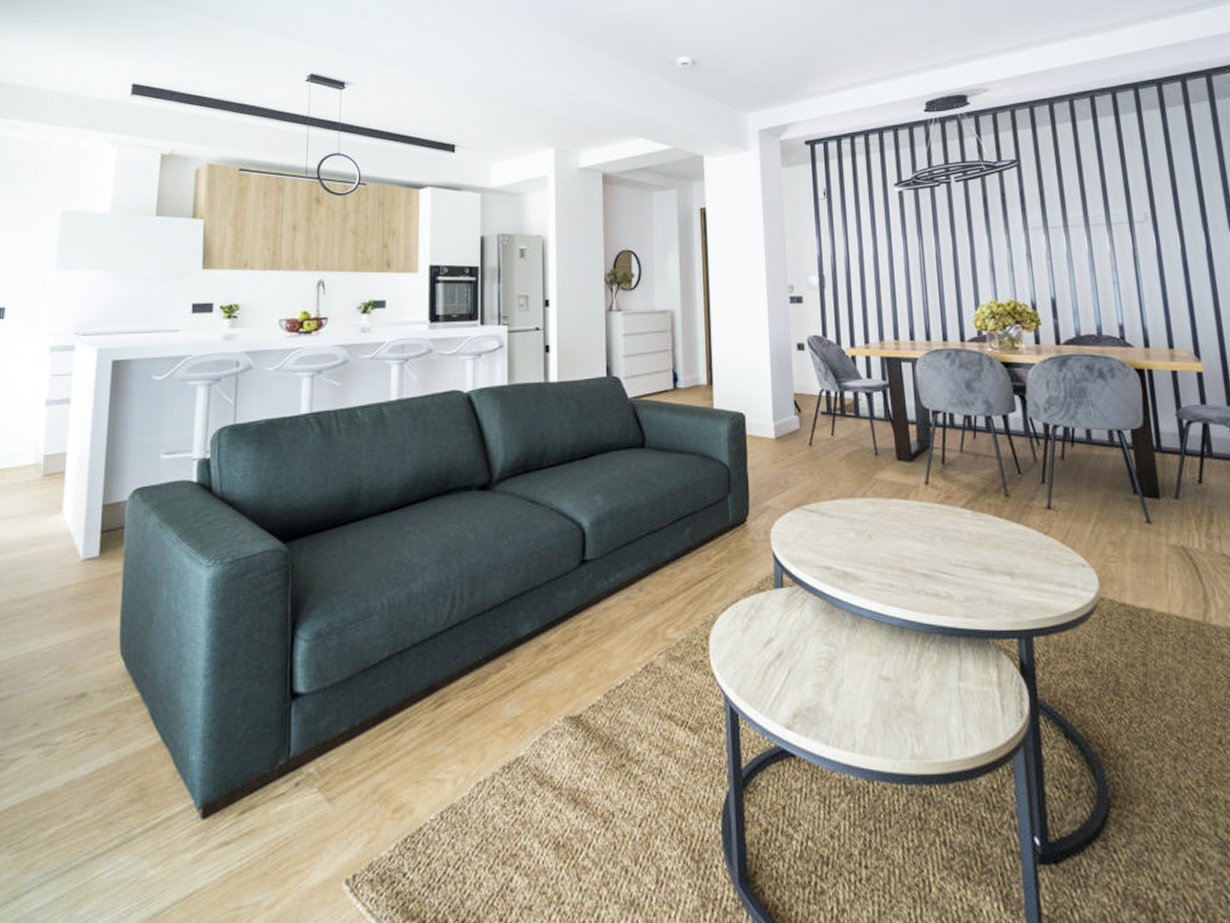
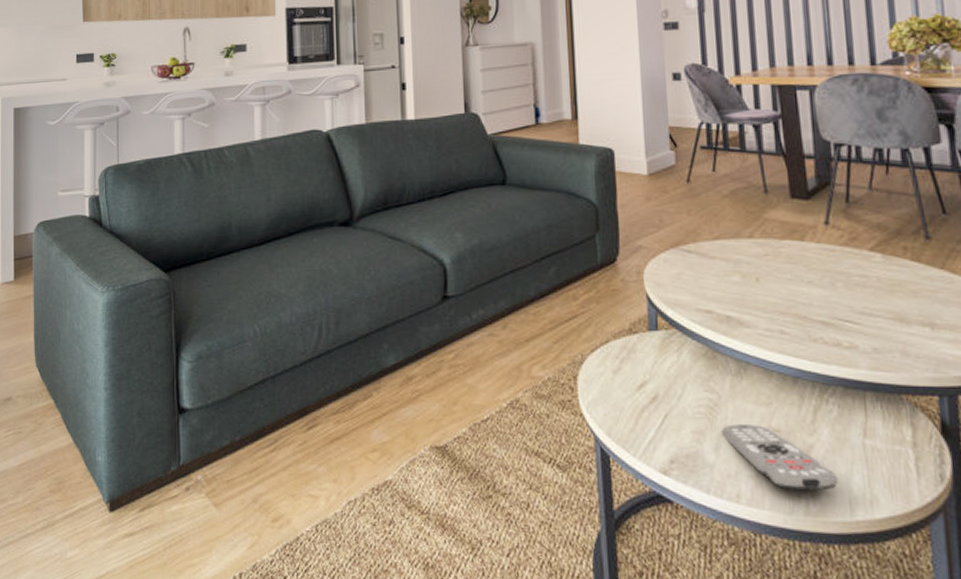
remote control: none [839,675,939,736] -> present [721,424,839,492]

